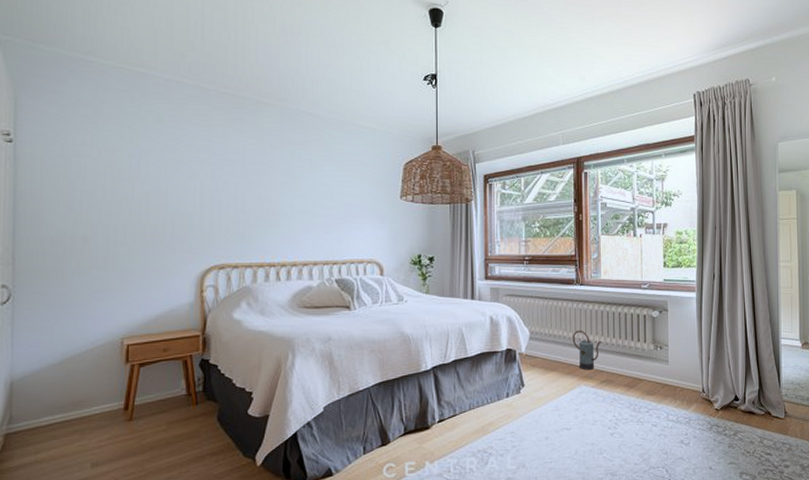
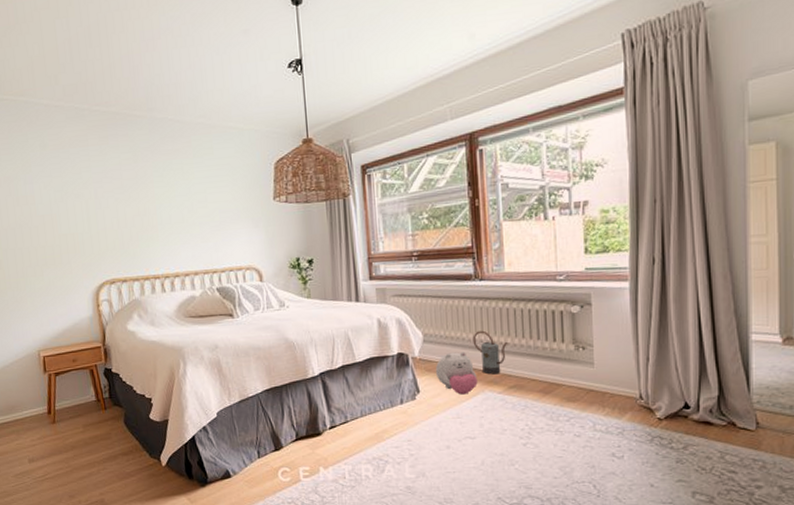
plush toy: none [539,349,575,389] -> present [435,352,478,395]

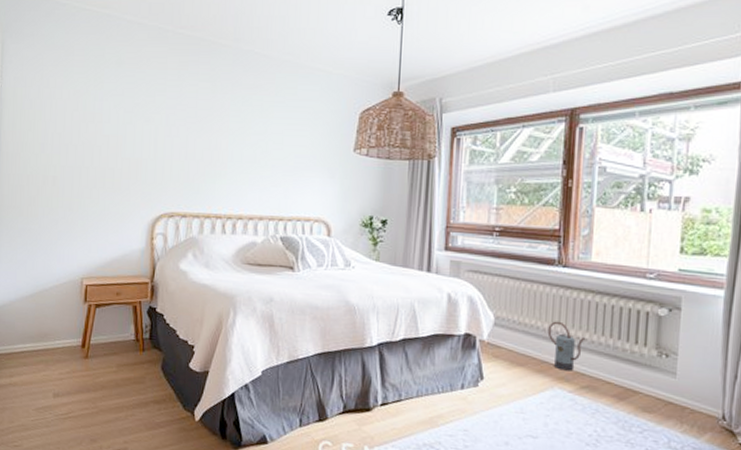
plush toy: present [435,352,478,395] -> none [503,340,548,389]

